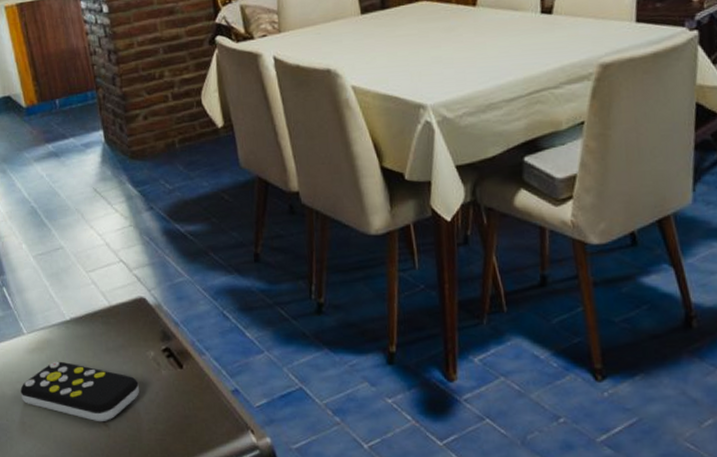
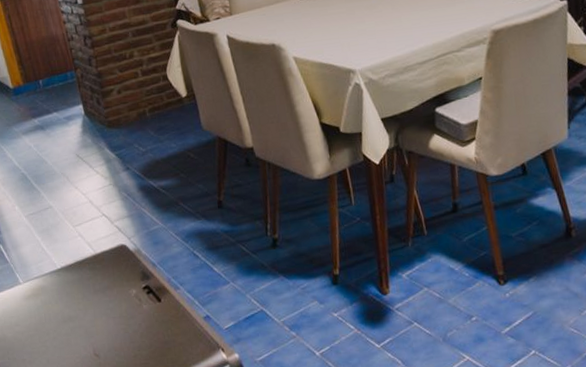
remote control: present [20,361,139,422] -> none [19,304,125,354]

